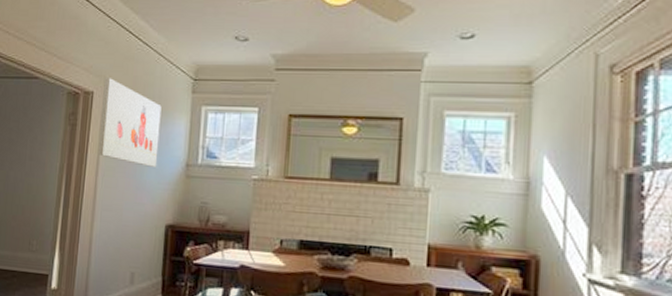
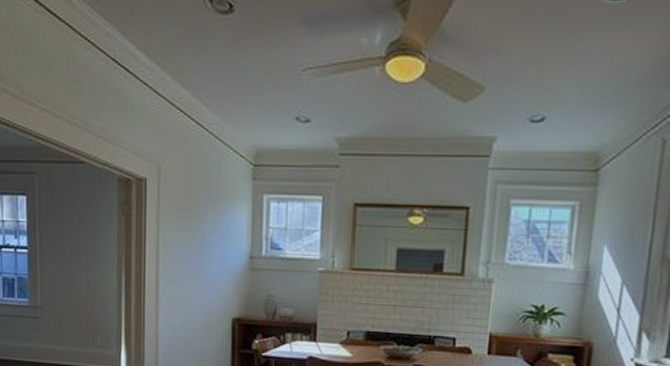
wall art: present [97,78,162,167] -> none [156,163,221,259]

